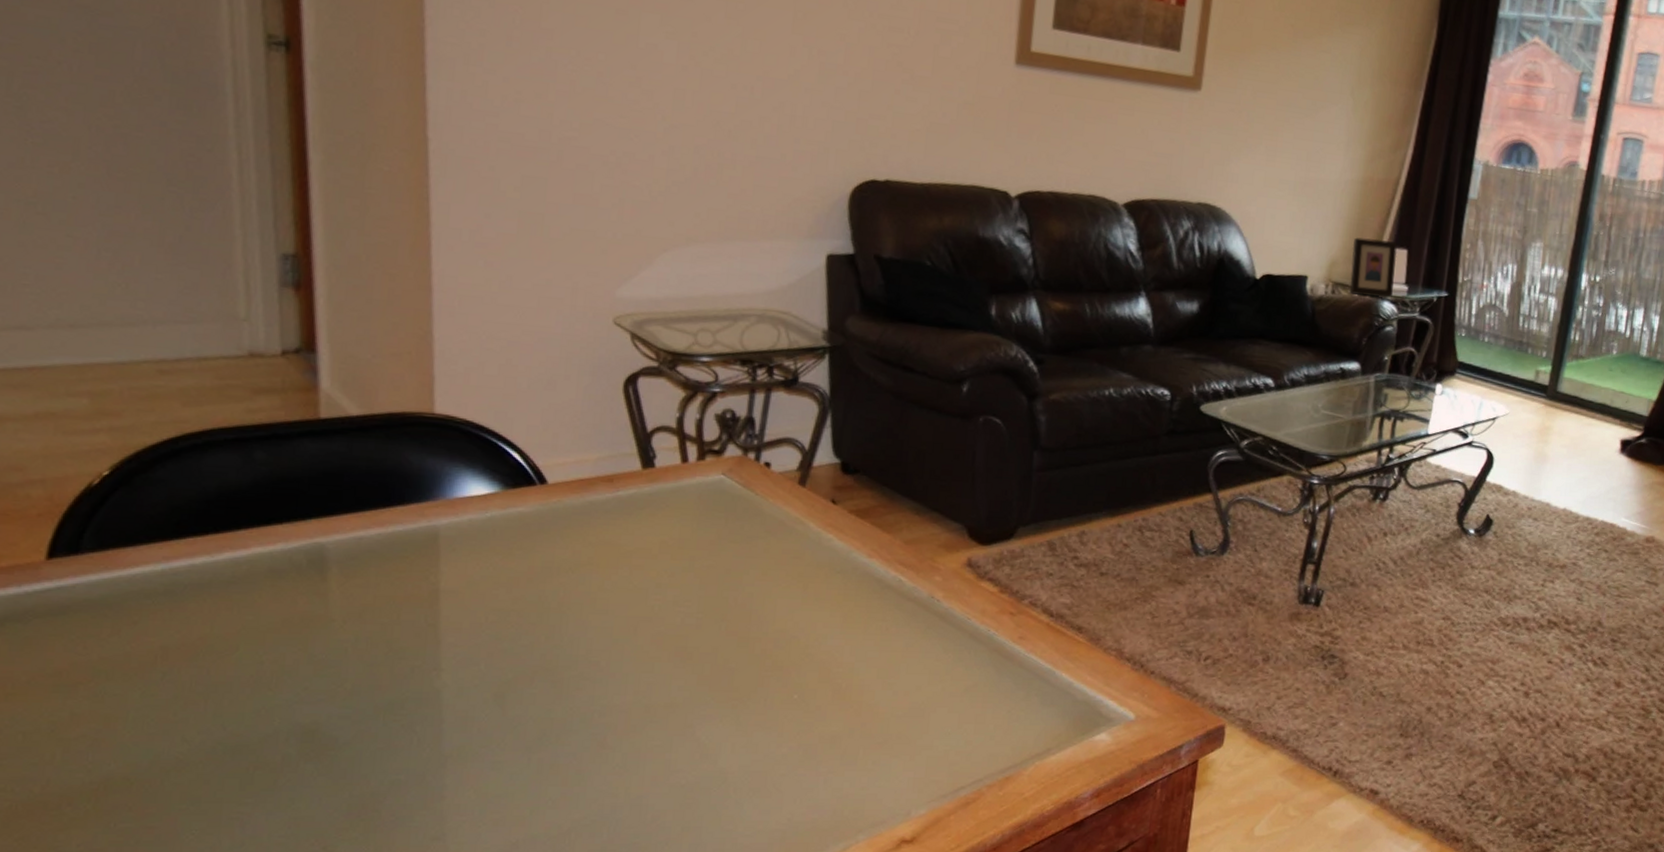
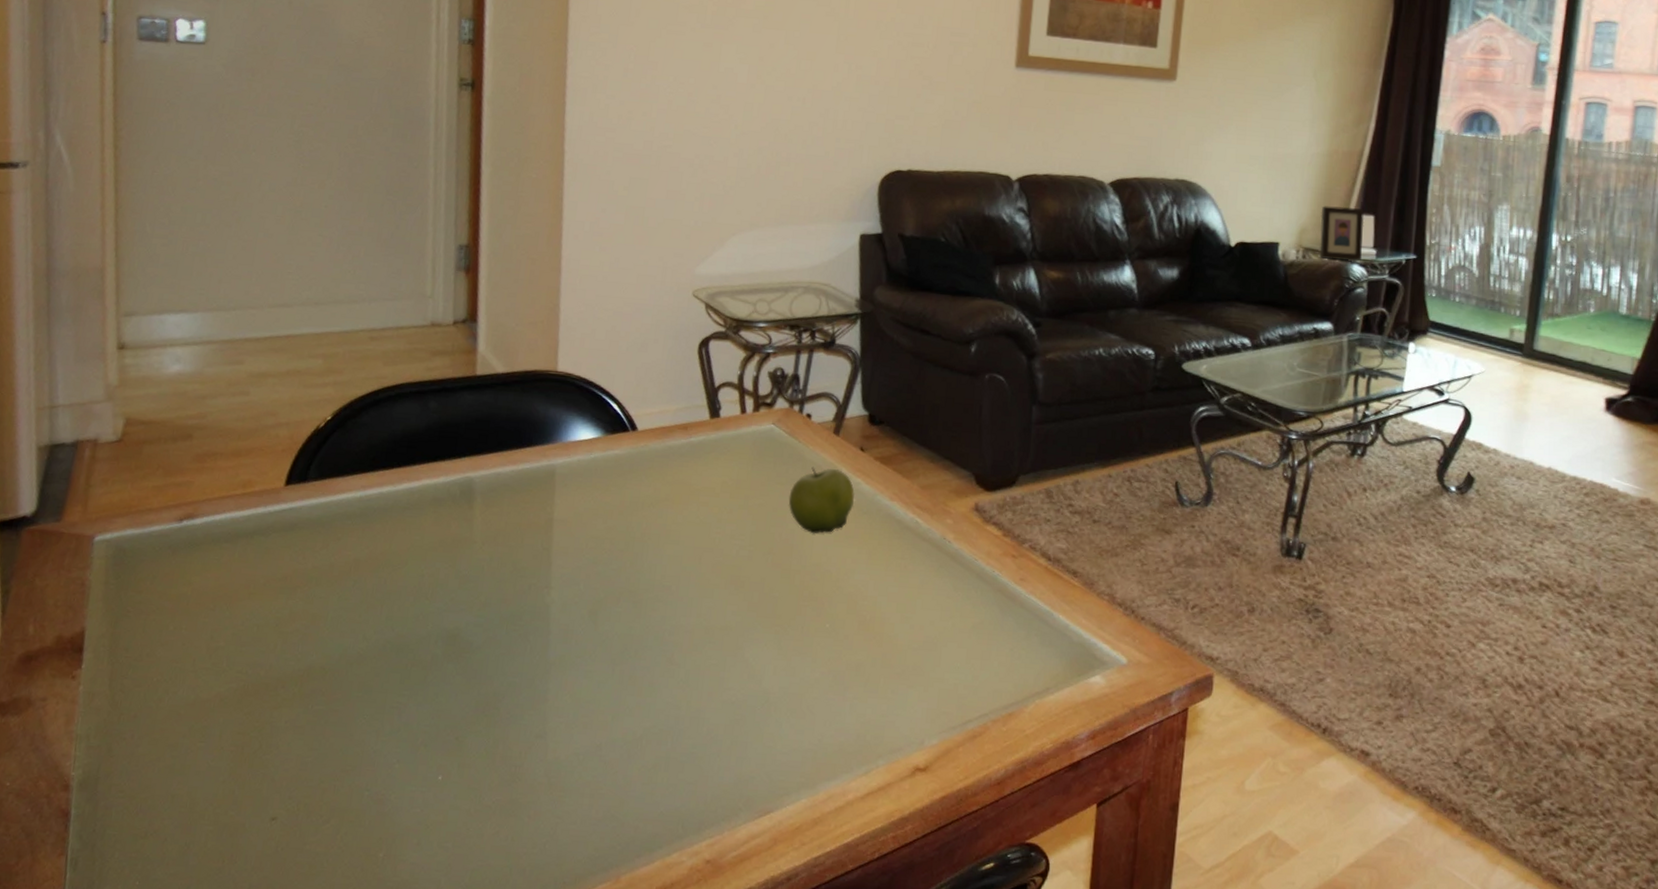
fruit: none [744,522,825,596] -> present [788,466,855,533]

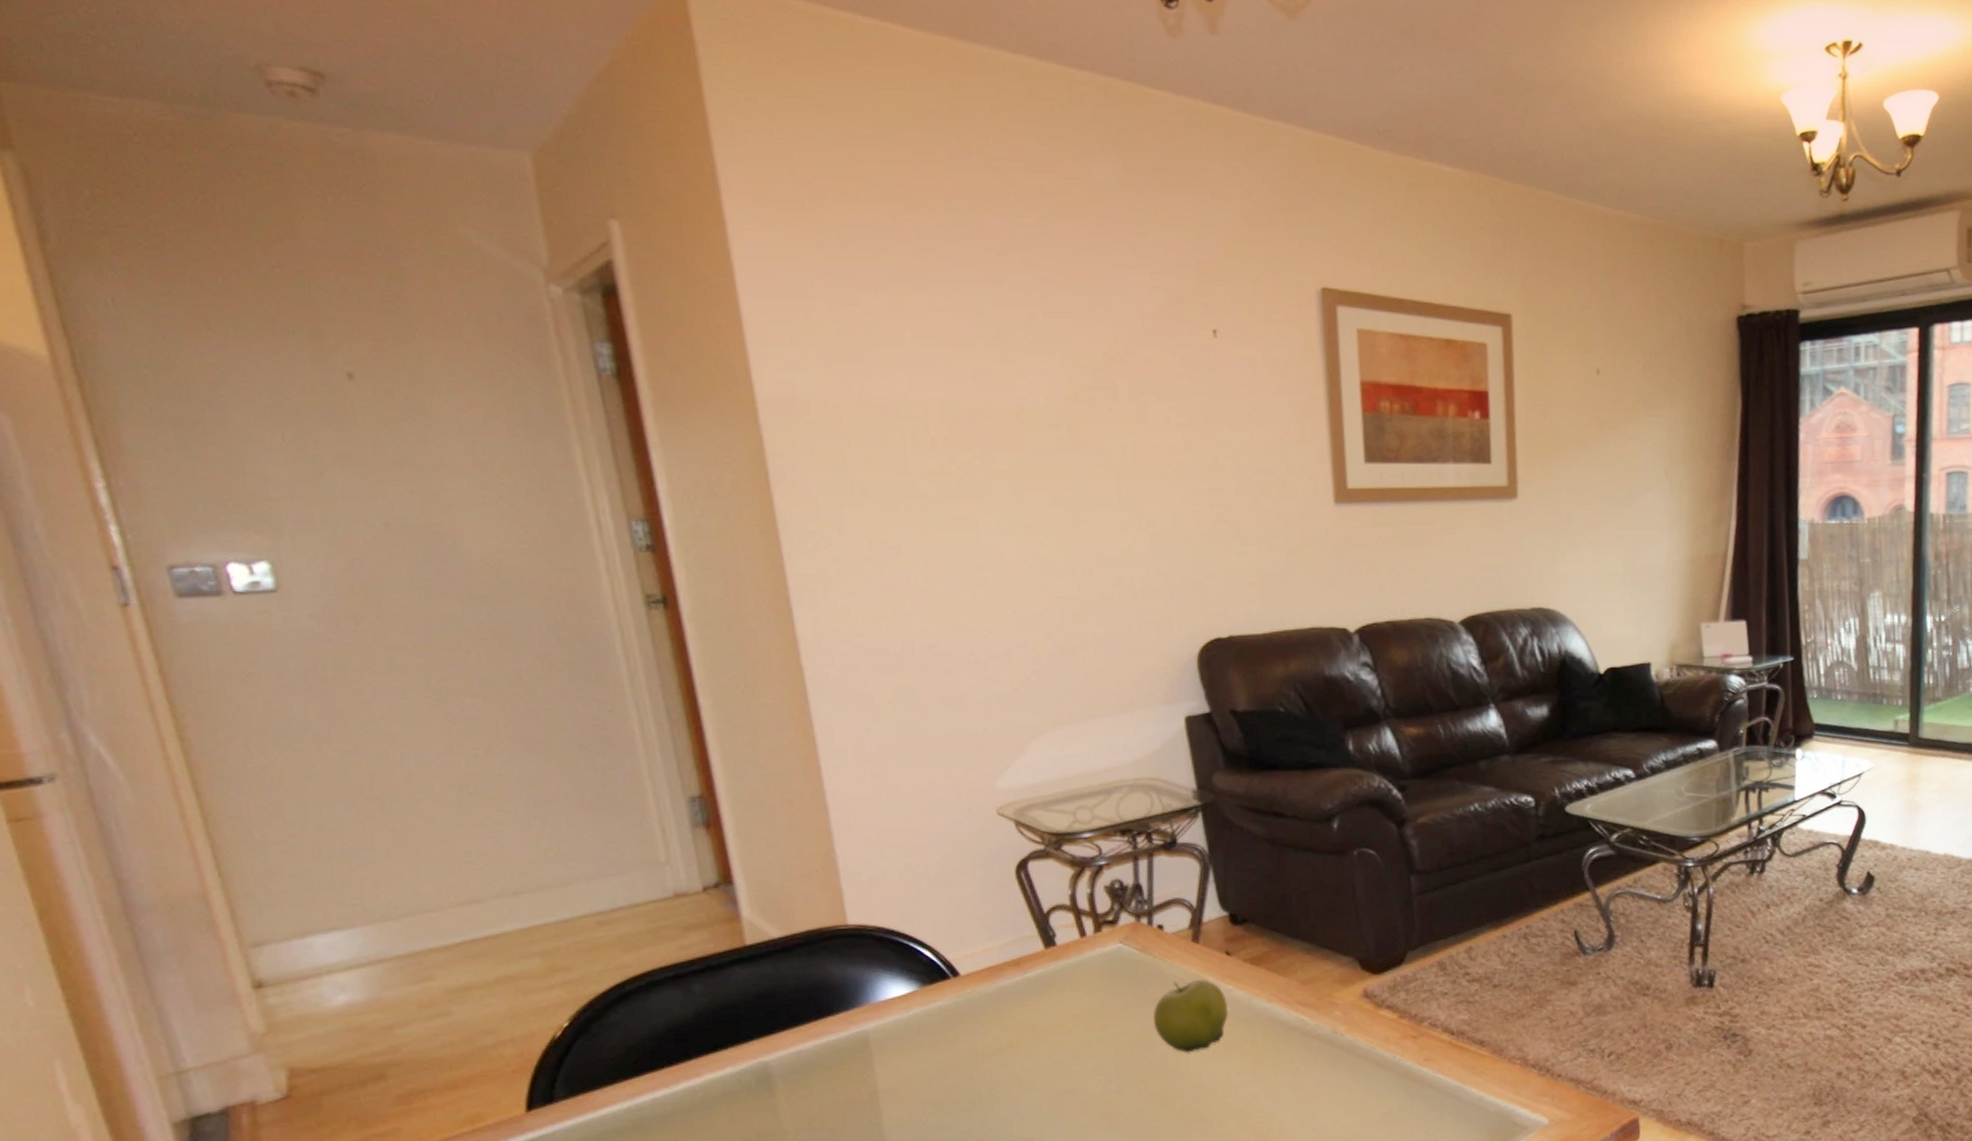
picture frame: present [1319,206,1365,260] -> none [1690,614,1739,673]

